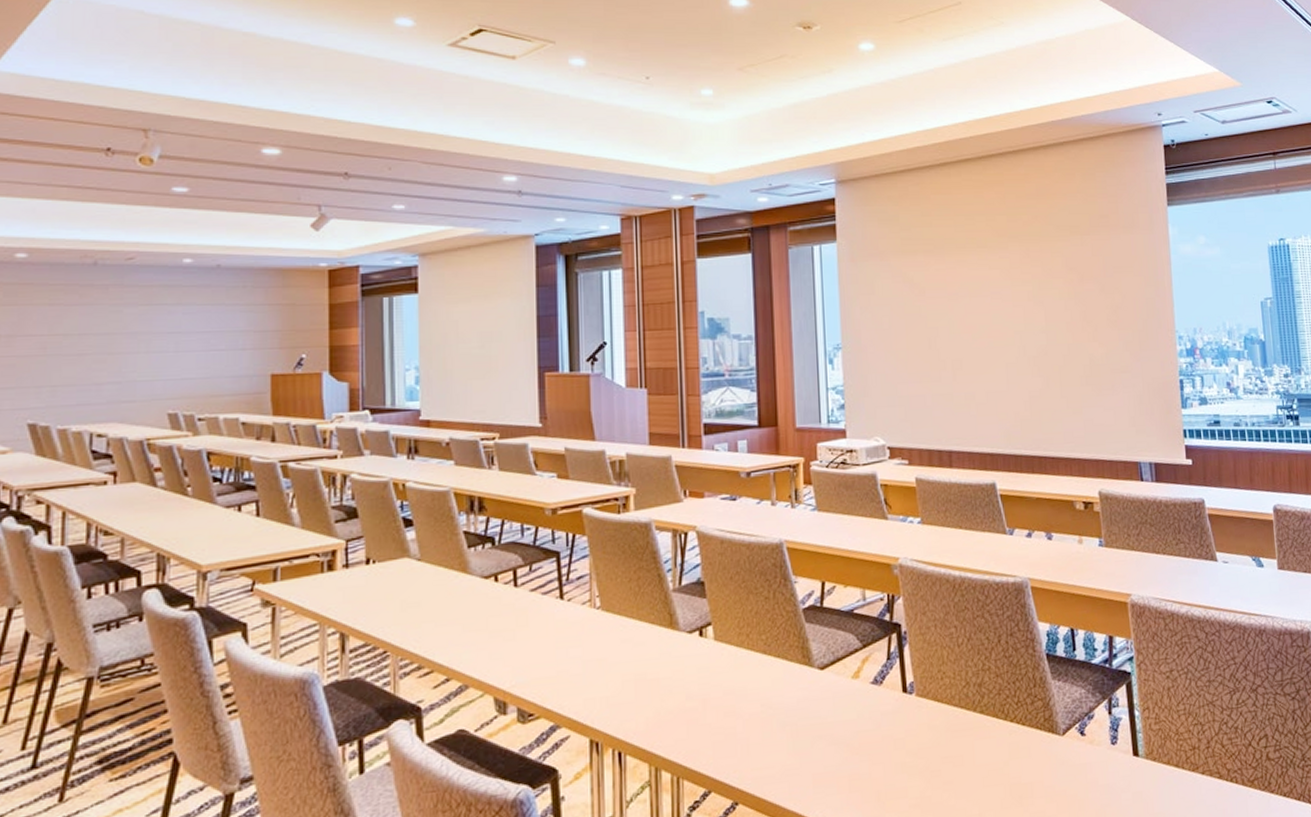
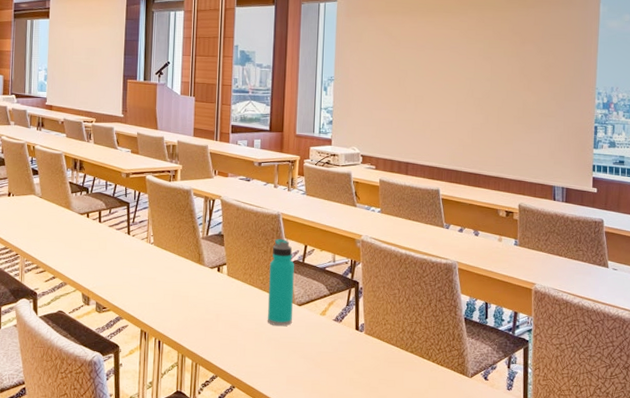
water bottle: none [773,576,813,703] -> present [267,238,294,326]

